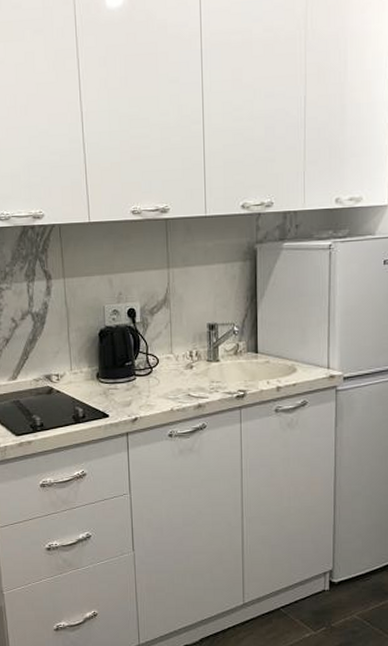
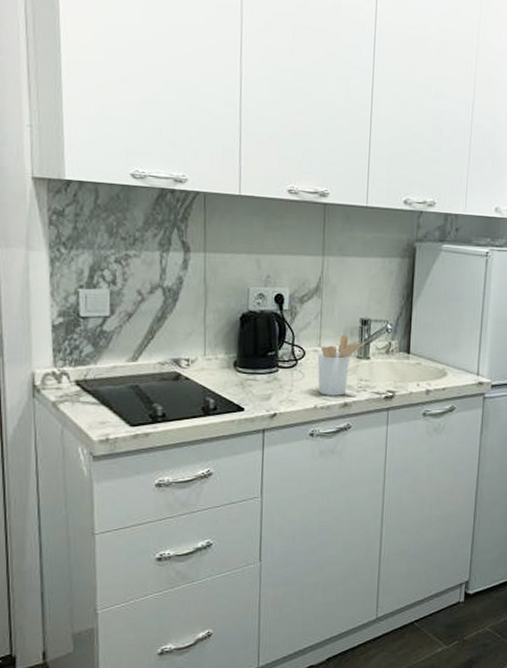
utensil holder: none [170,340,215,398] -> present [317,334,366,396]

